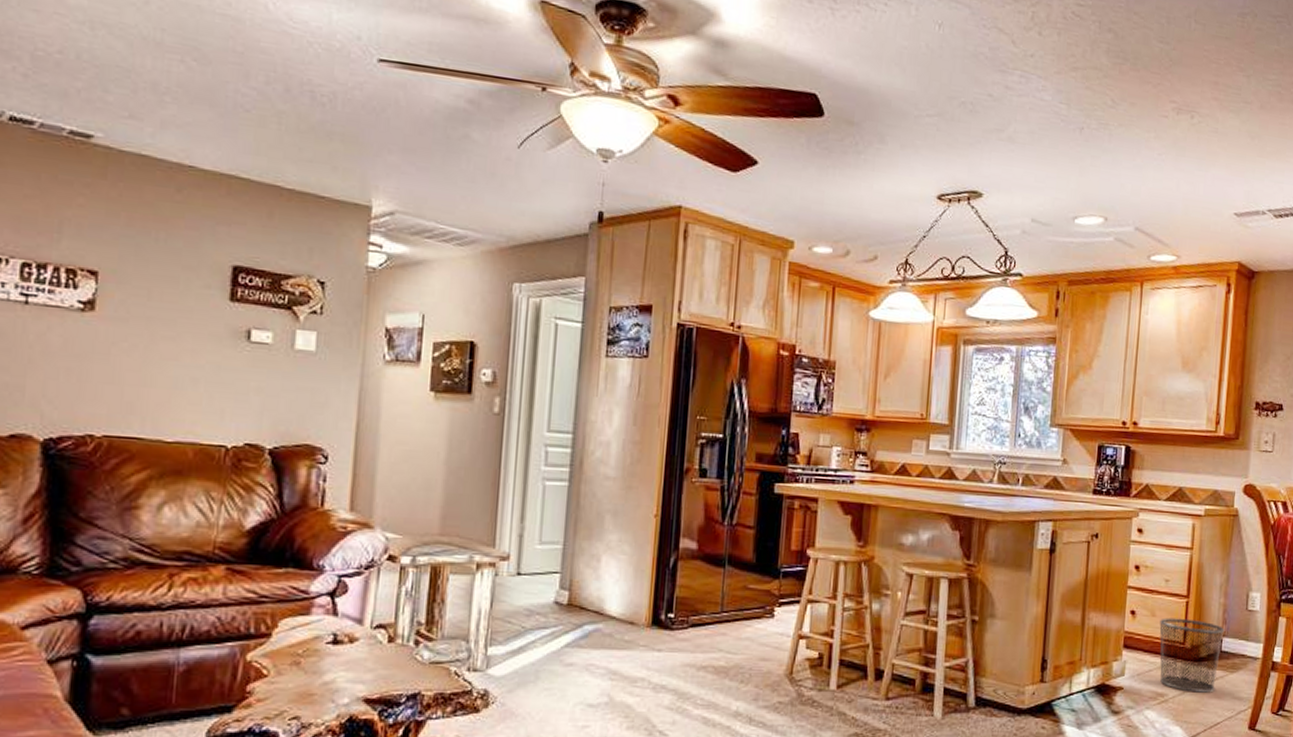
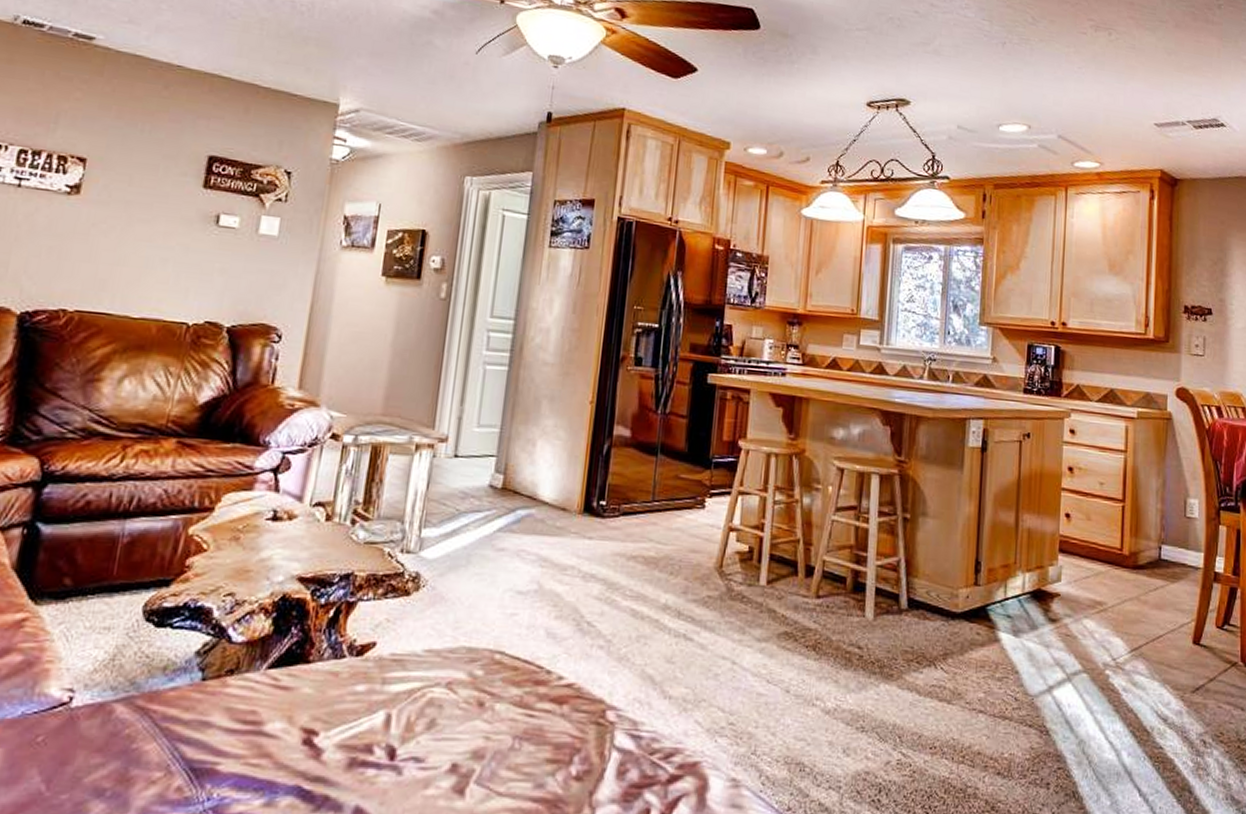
waste bin: present [1159,617,1225,693] -> none [1095,522,1163,603]

